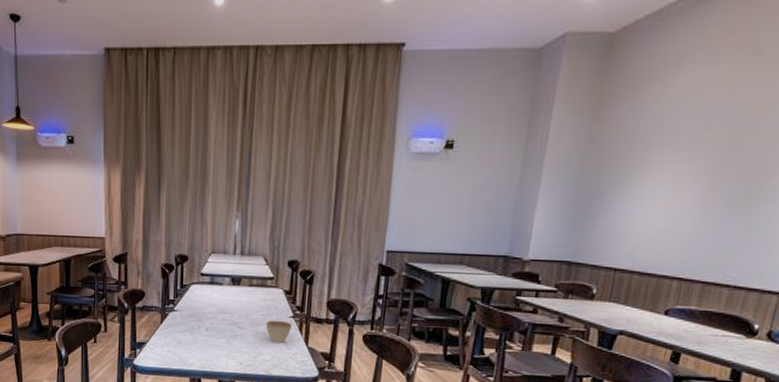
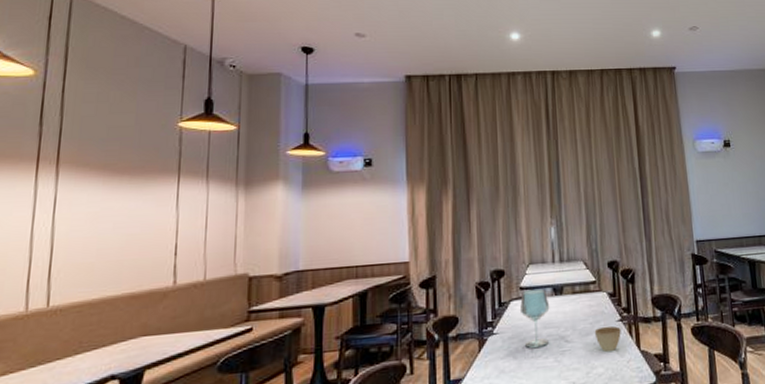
wine glass: none [199,276,227,329] -> present [519,289,550,349]

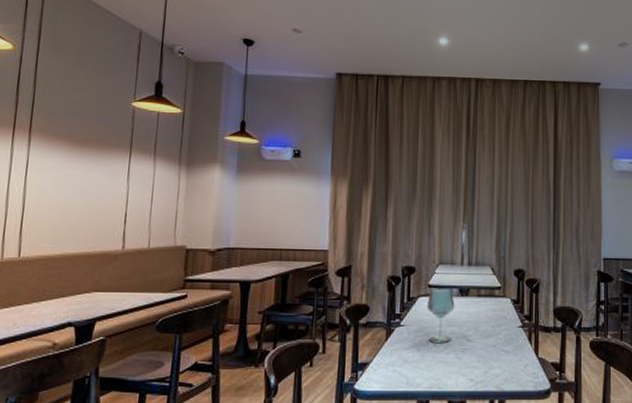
cup: present [594,325,621,352] -> none [495,330,521,354]

